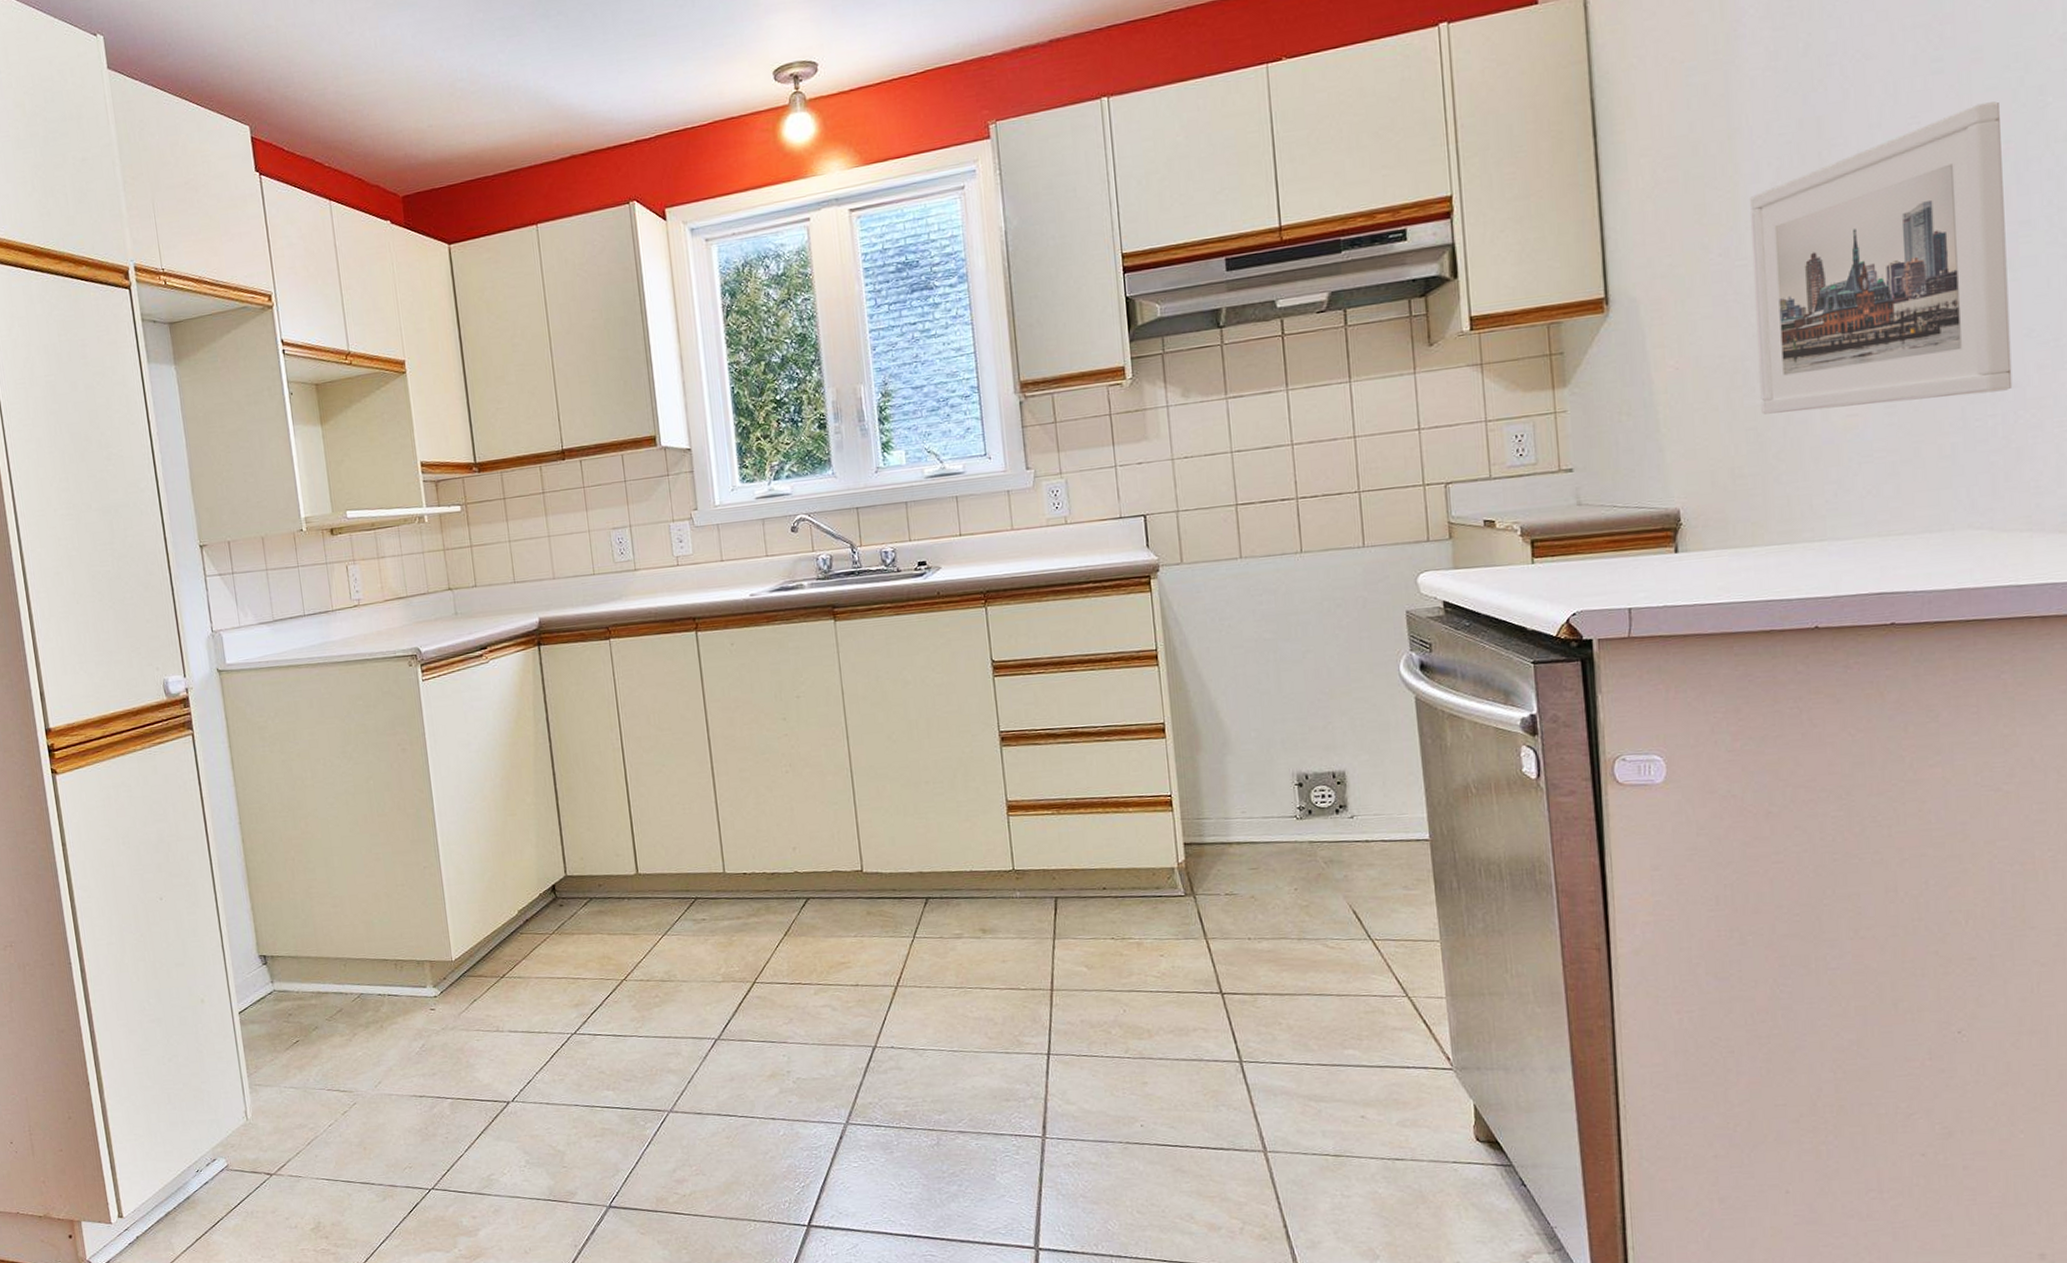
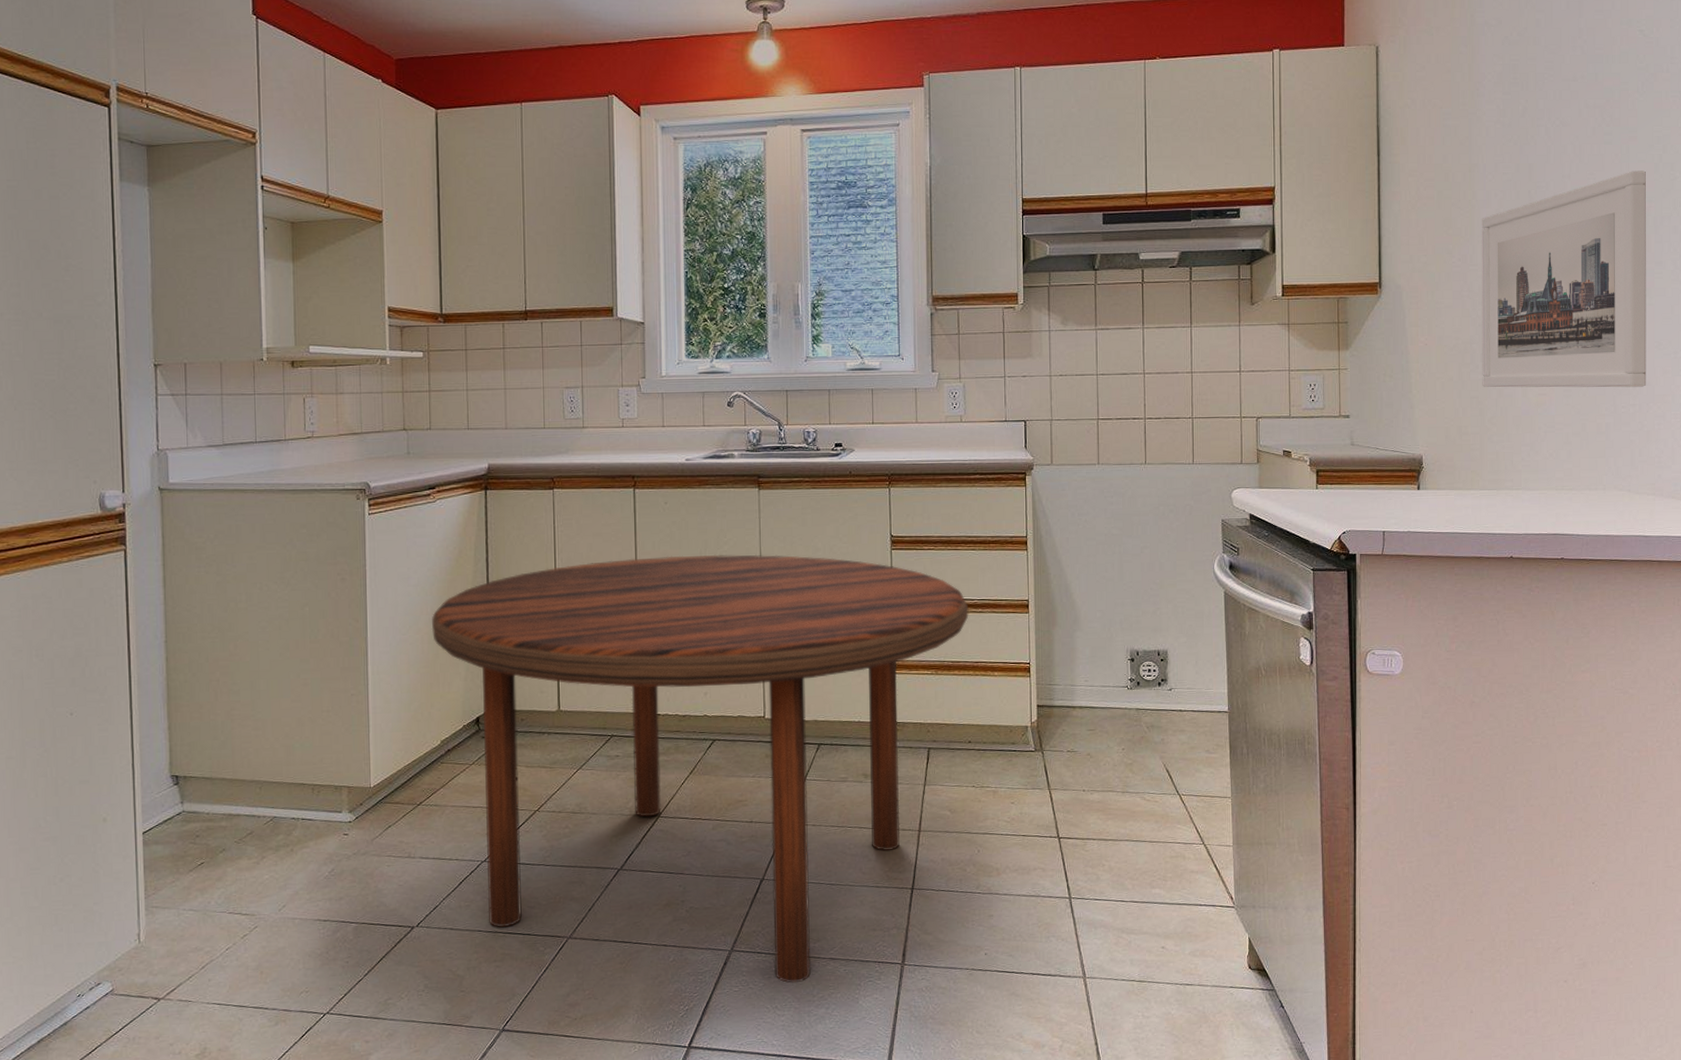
dining table: none [496,690,1093,1159] -> present [431,554,969,984]

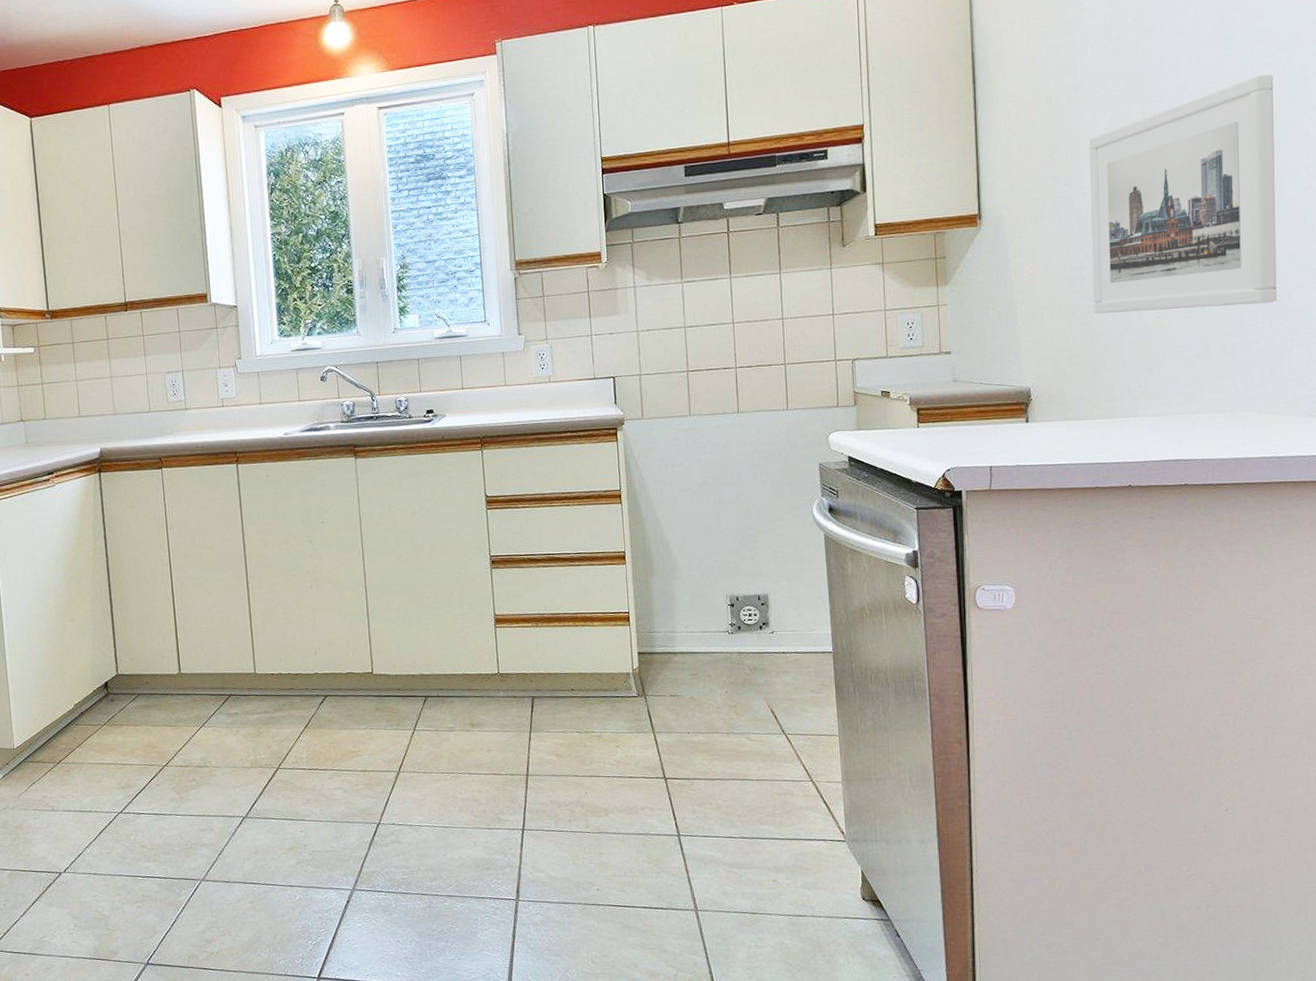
dining table: present [431,554,969,984] -> none [58,519,566,919]

